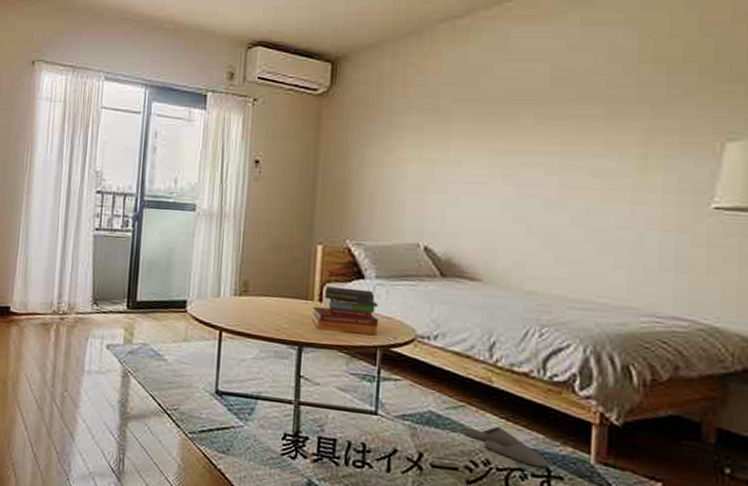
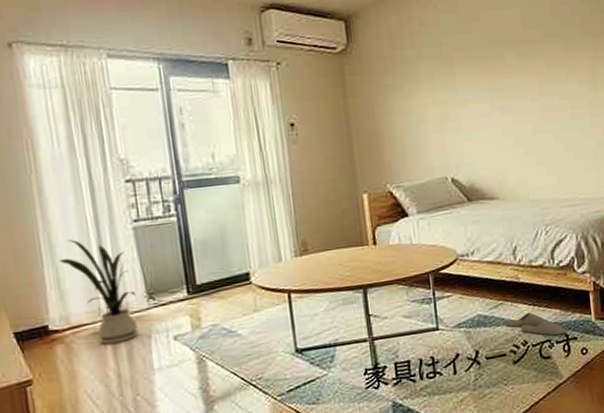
house plant: none [30,236,83,338] -> present [58,239,139,345]
books: present [312,286,379,336] -> none [369,225,427,270]

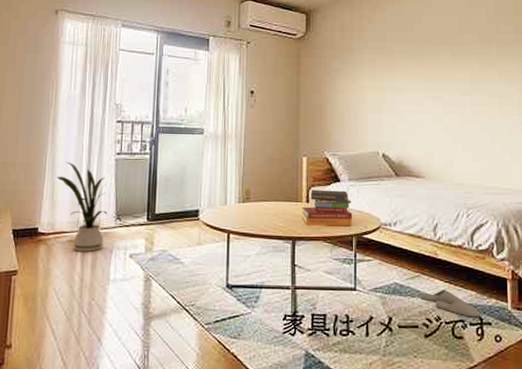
books: none [369,225,427,270] -> present [302,190,353,227]

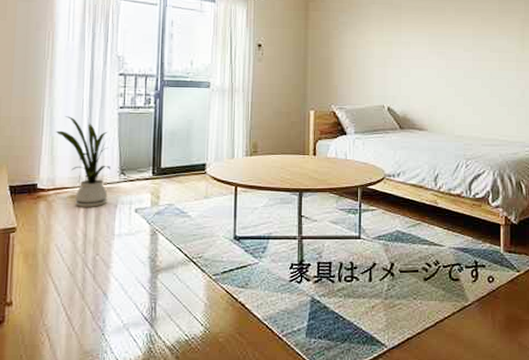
books: present [302,190,353,227] -> none [309,143,358,178]
slippers: present [421,289,481,318] -> none [422,235,476,261]

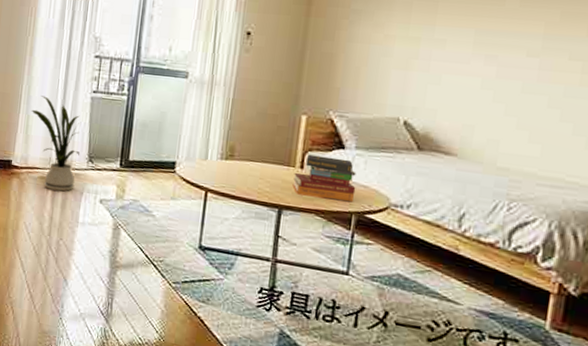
books: none [309,143,358,178] -> present [293,154,357,203]

